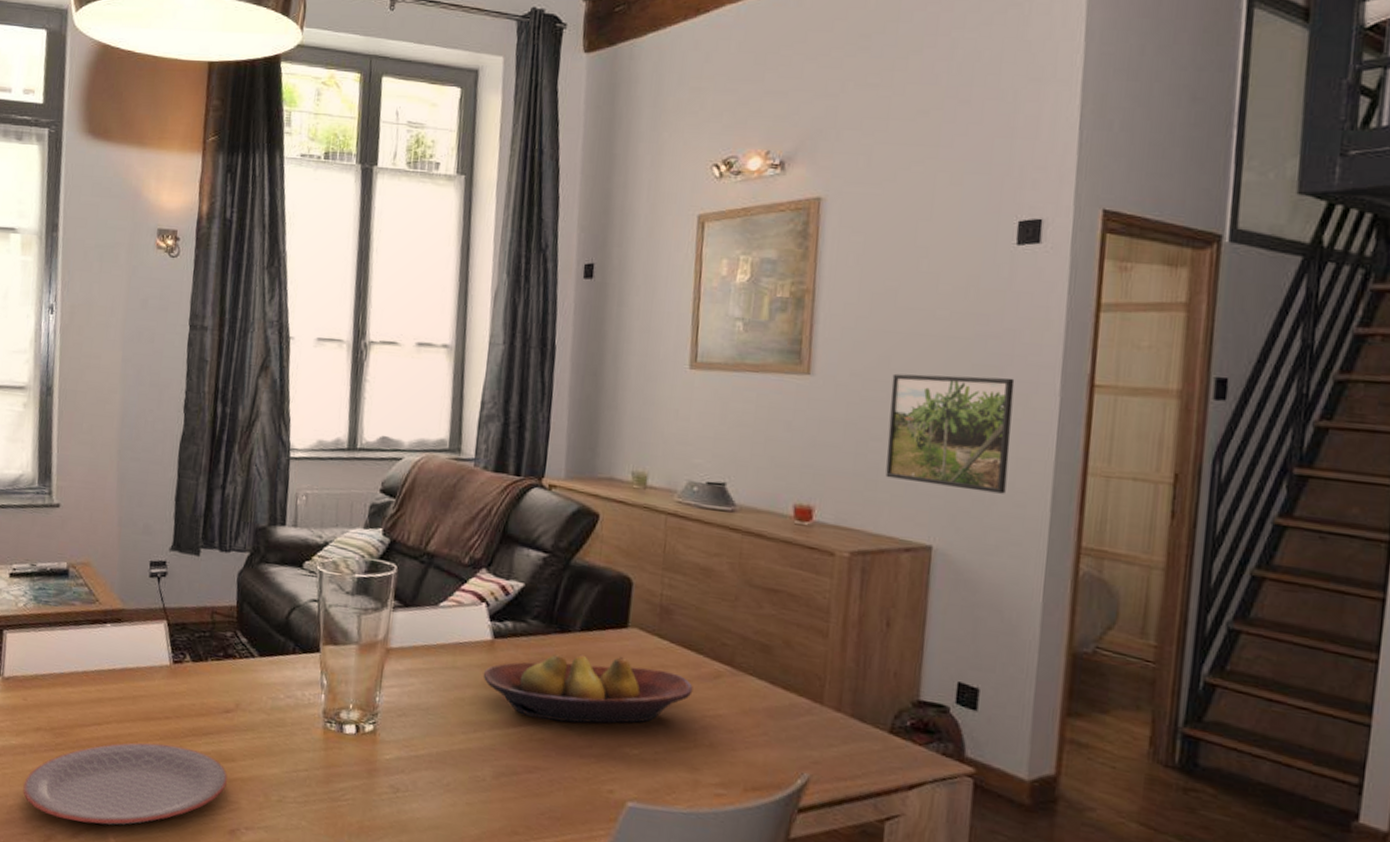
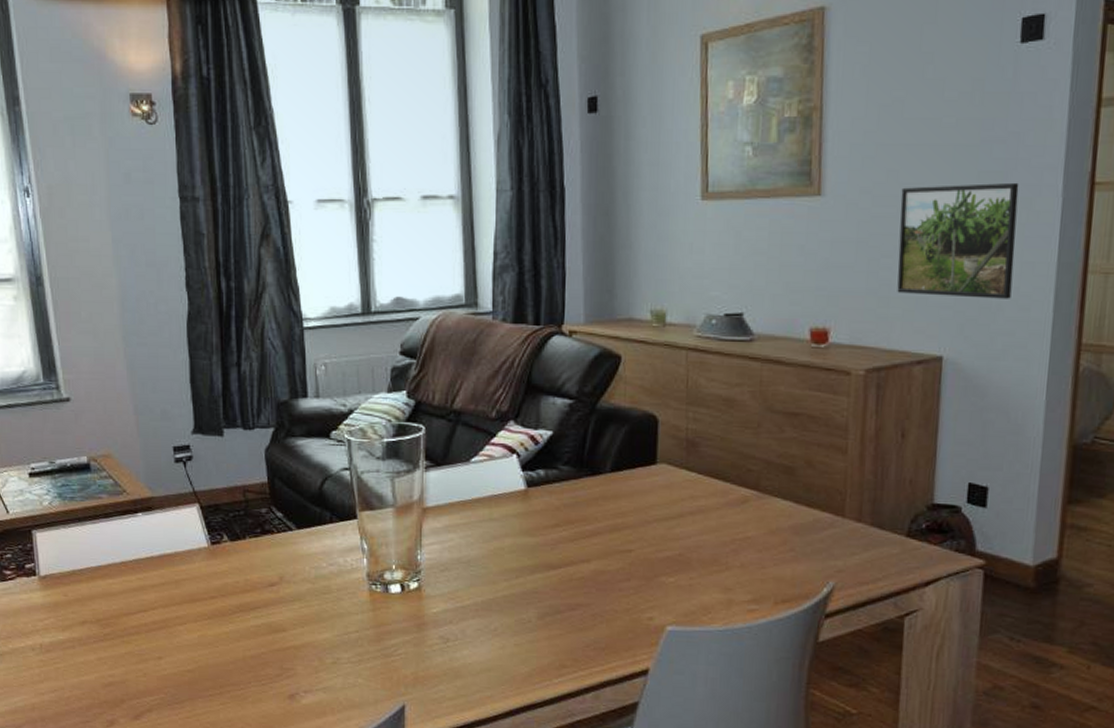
plate: present [23,742,227,825] -> none [78,622,280,705]
fruit bowl: present [483,653,693,724] -> none [520,491,722,560]

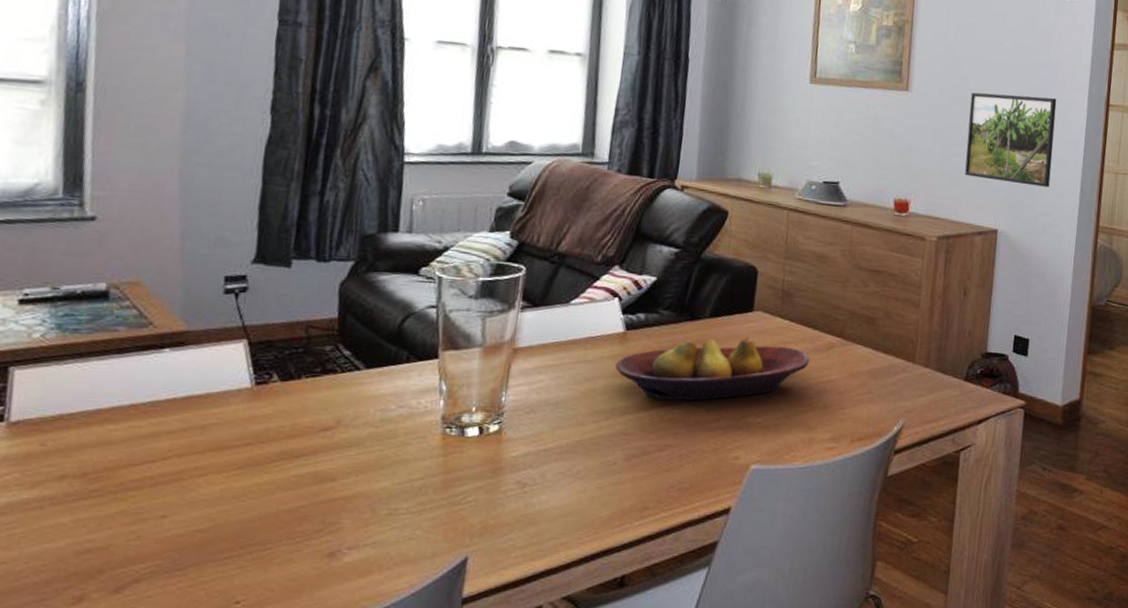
fruit bowl: none [520,491,722,560] -> present [615,337,810,402]

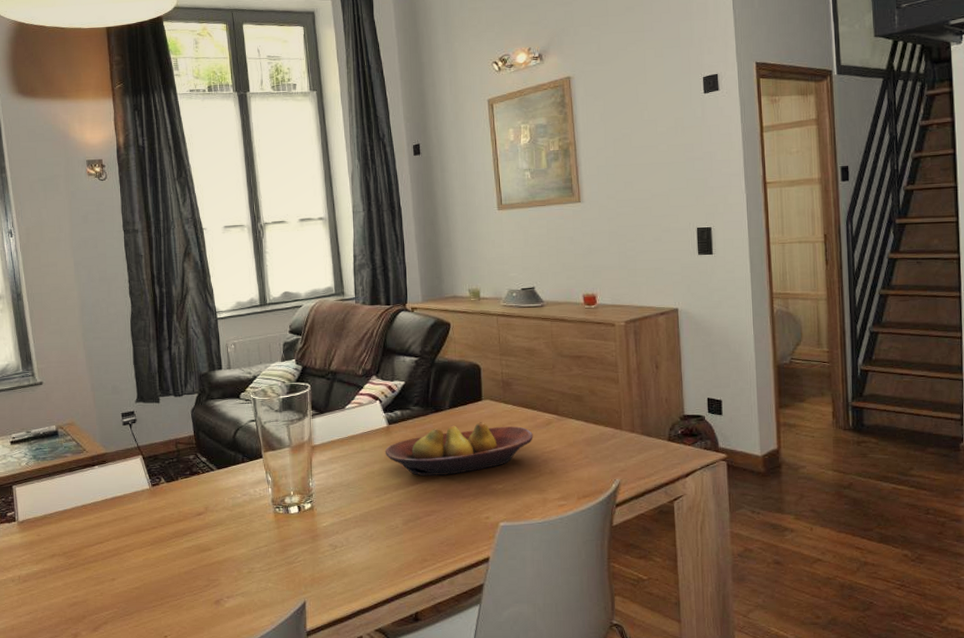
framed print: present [965,92,1057,187] -> none [636,185,720,266]

